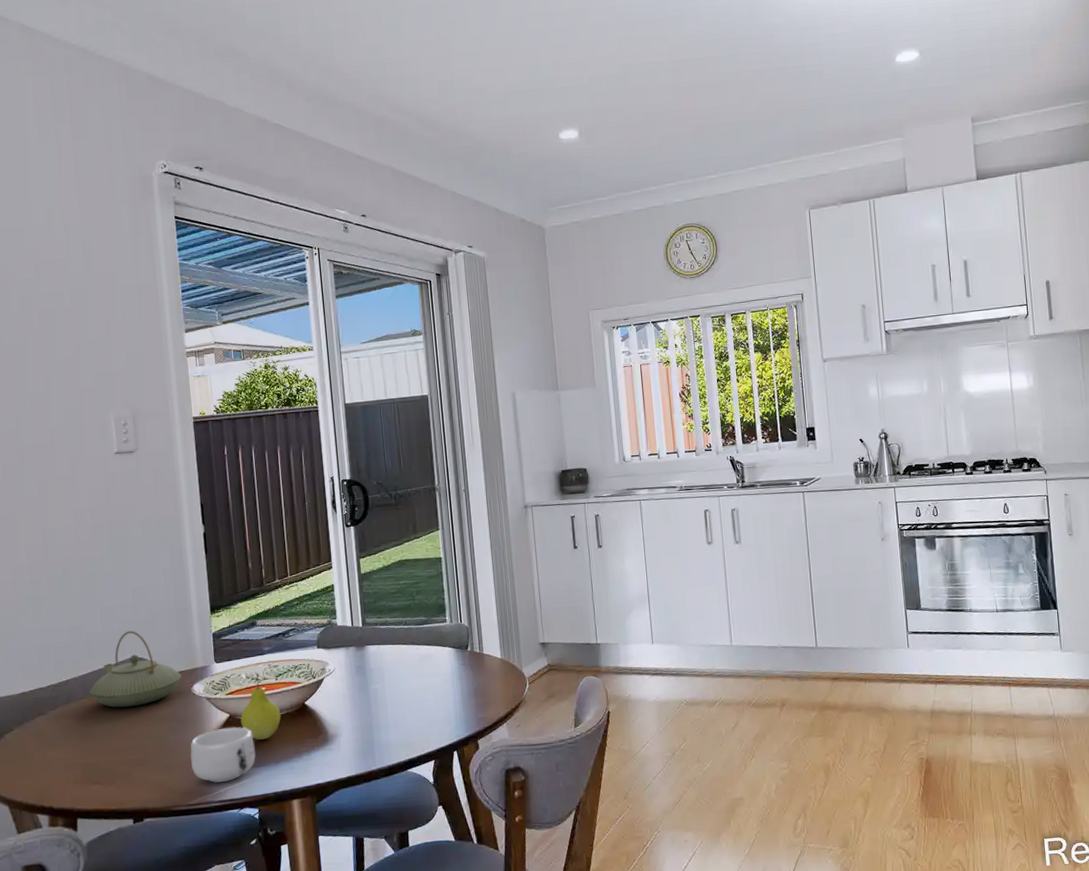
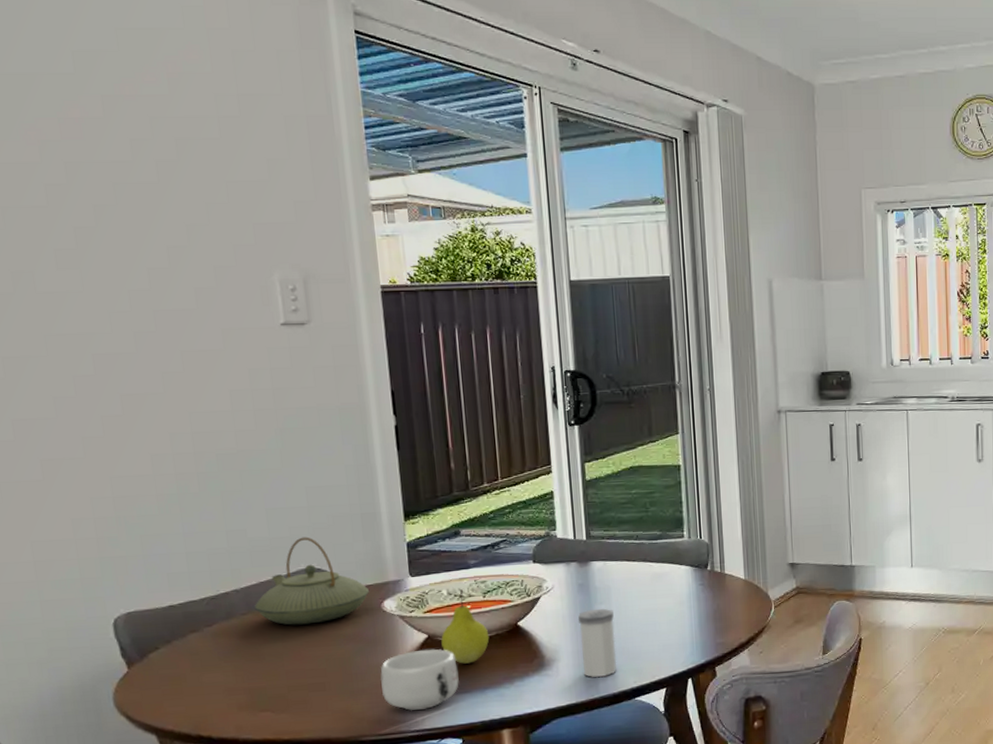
salt shaker: none [356,687,391,752] -> present [577,608,617,678]

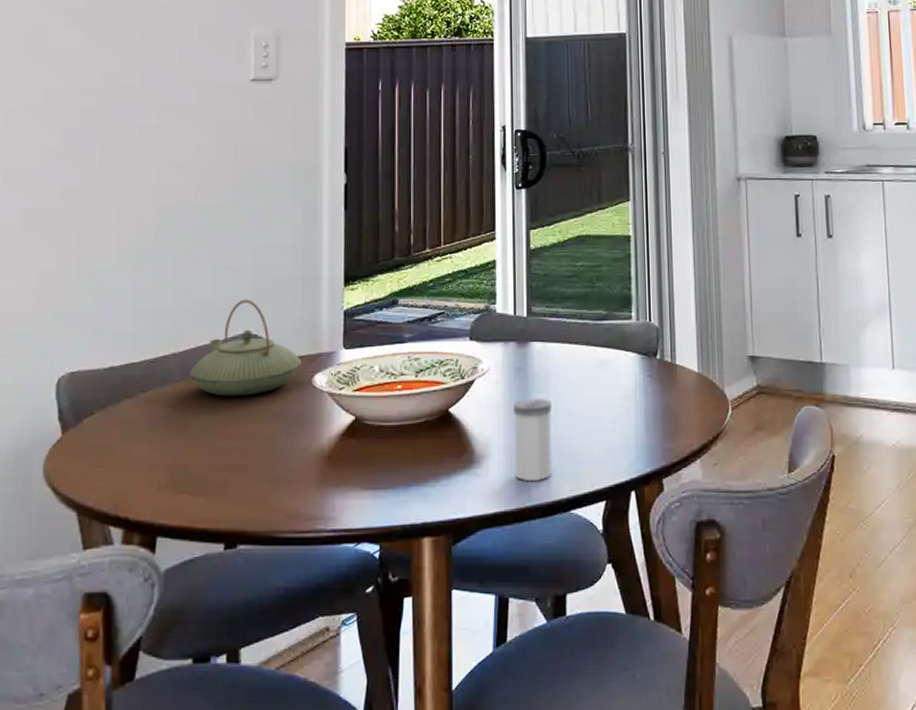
mug: present [380,649,459,711] -> none [303,433,382,506]
fruit: present [441,589,490,664] -> none [368,366,418,454]

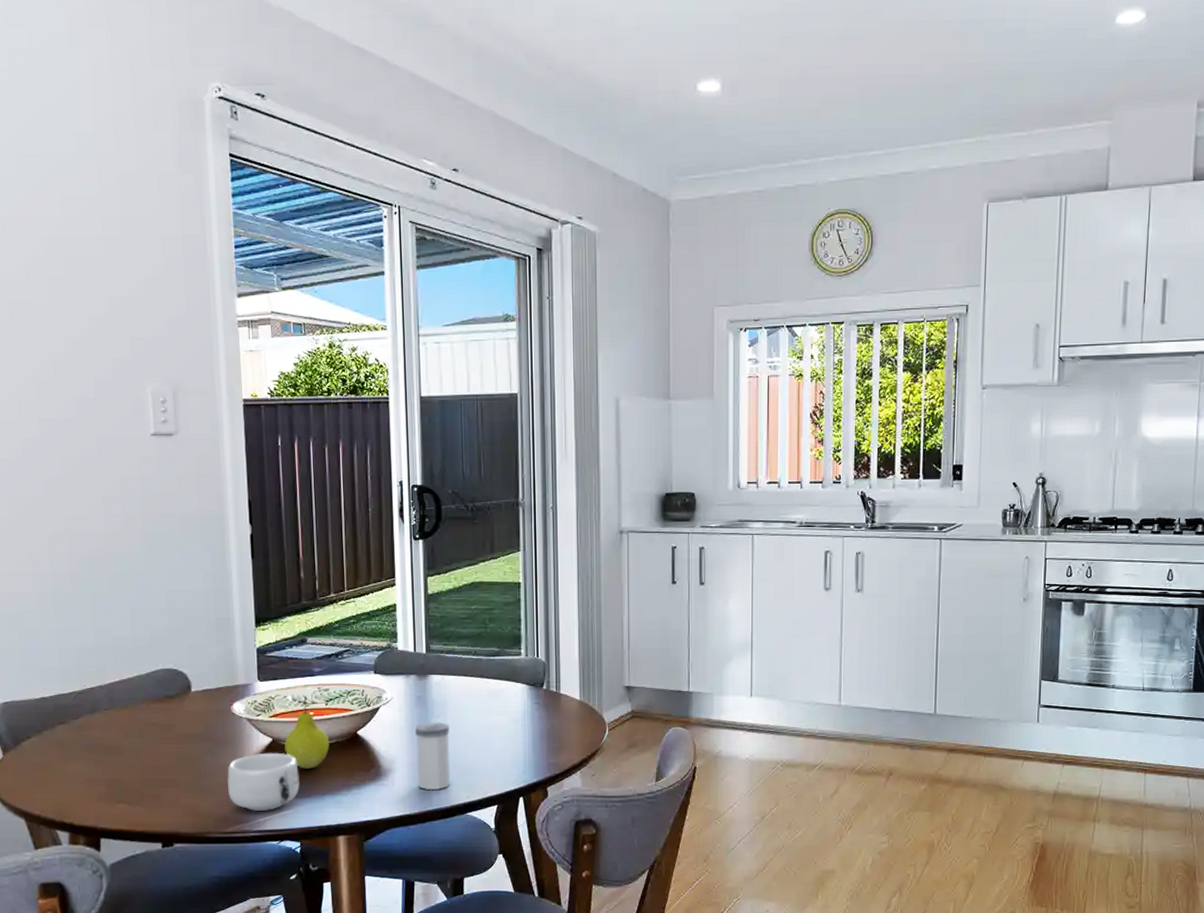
teapot: present [190,299,302,396] -> none [117,638,221,722]
mug: none [303,433,382,506] -> present [227,752,300,812]
fruit: none [368,366,418,454] -> present [284,696,330,769]

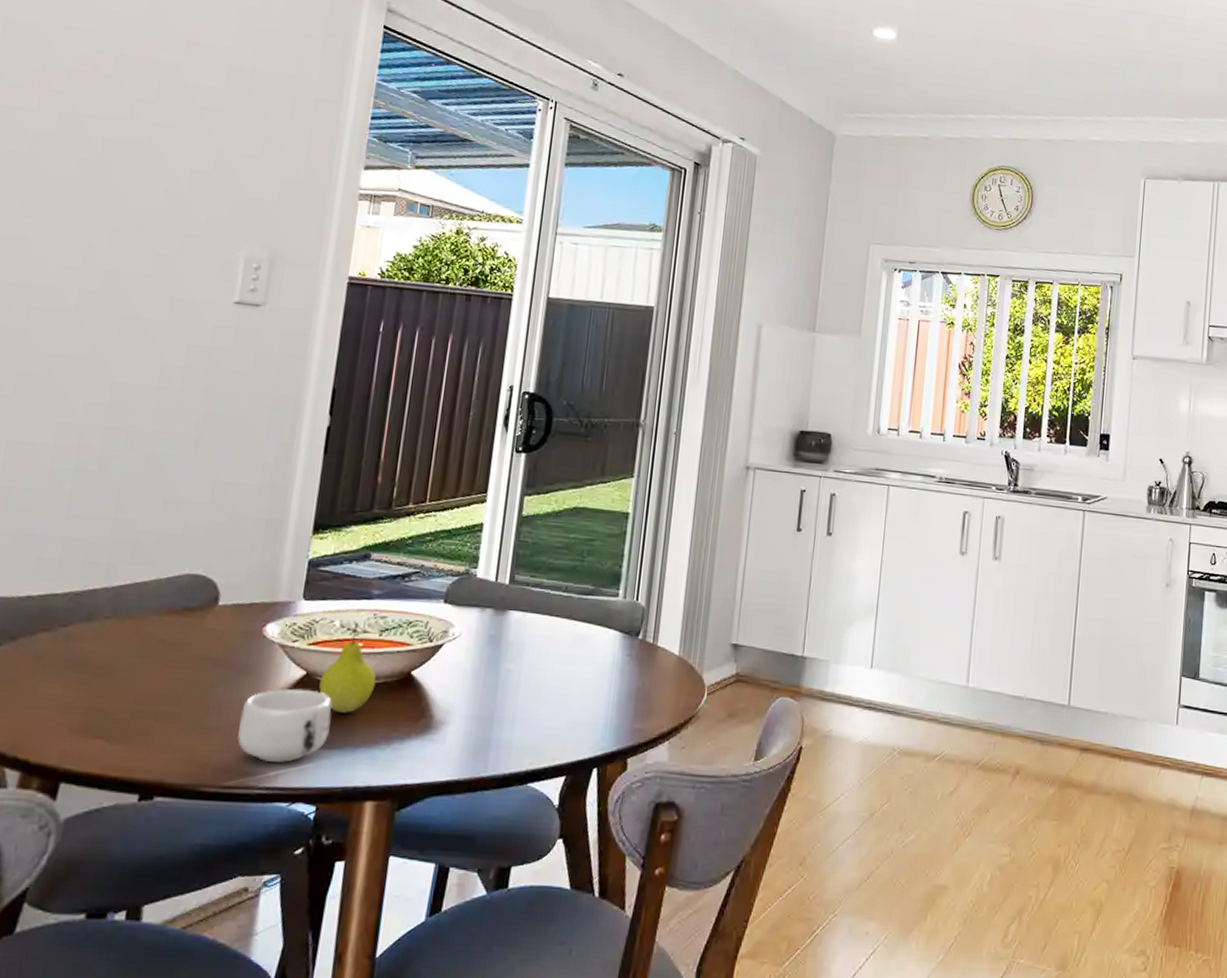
salt shaker: present [414,722,451,791] -> none [473,667,523,752]

